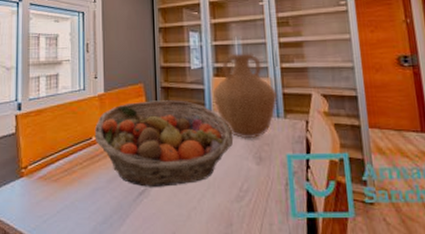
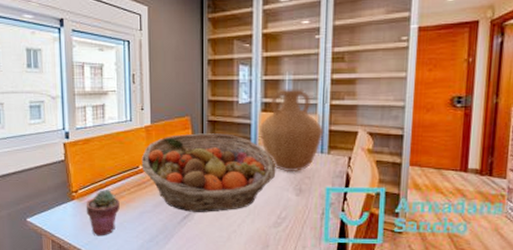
potted succulent: none [35,164,71,219] -> present [86,190,120,236]

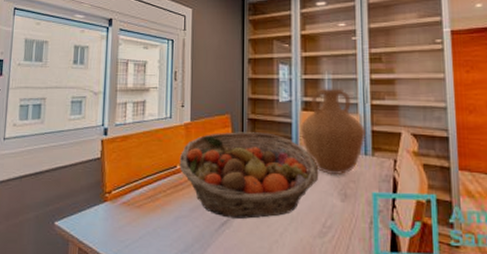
potted succulent: present [86,190,120,236] -> none [118,191,154,244]

